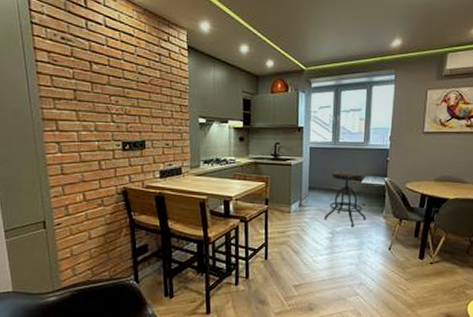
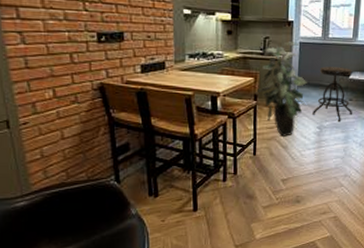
indoor plant: none [267,147,318,241] -> present [256,41,307,137]

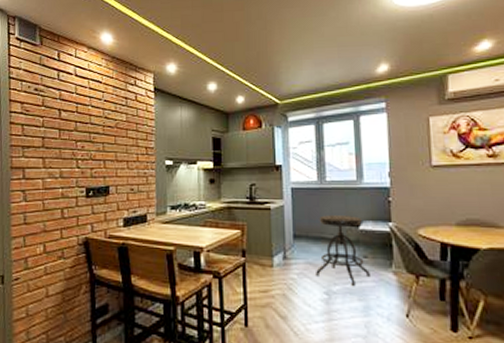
indoor plant: present [256,41,307,137] -> none [244,188,306,304]

